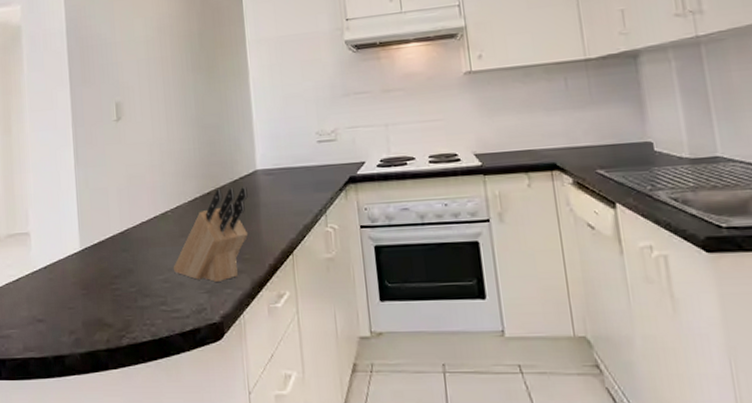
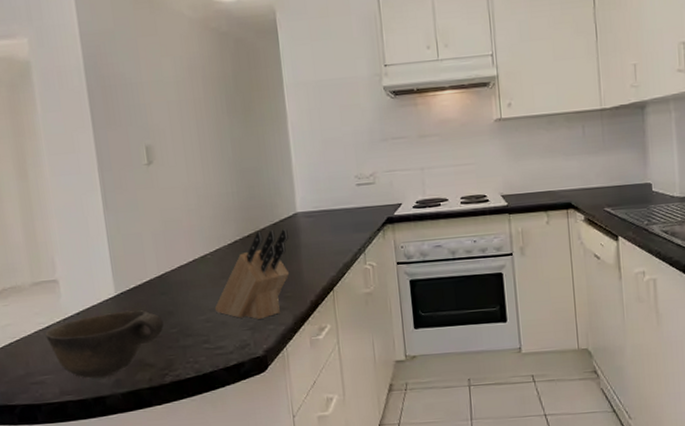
bowl: none [15,266,123,336] -> present [45,310,164,379]

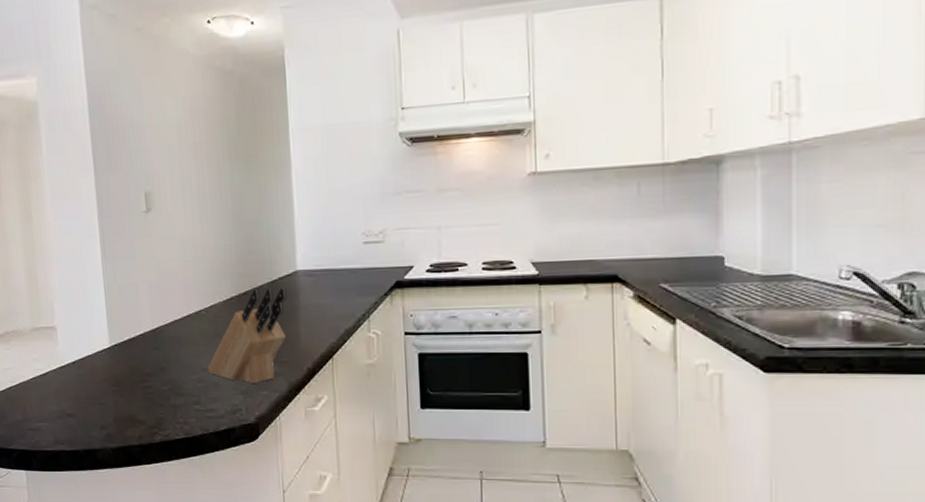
bowl: present [45,310,164,379] -> none [42,363,155,430]

